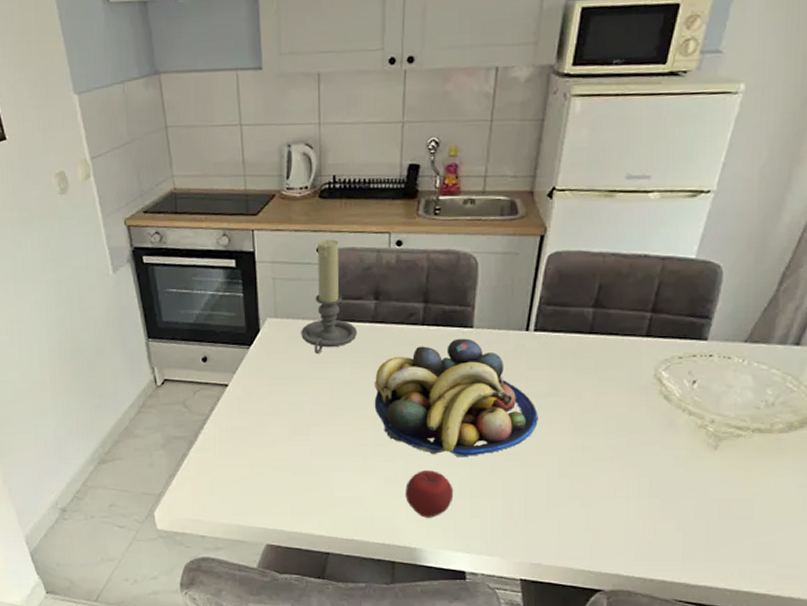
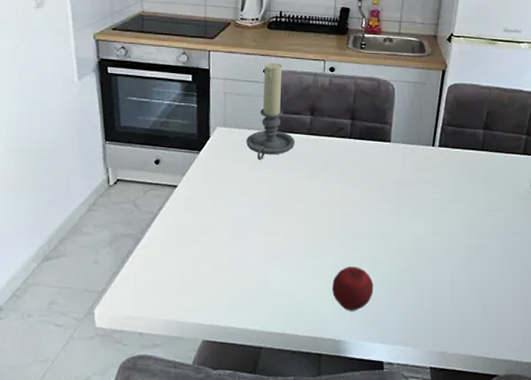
fruit bowl: present [375,338,538,458] -> none [308,151,443,255]

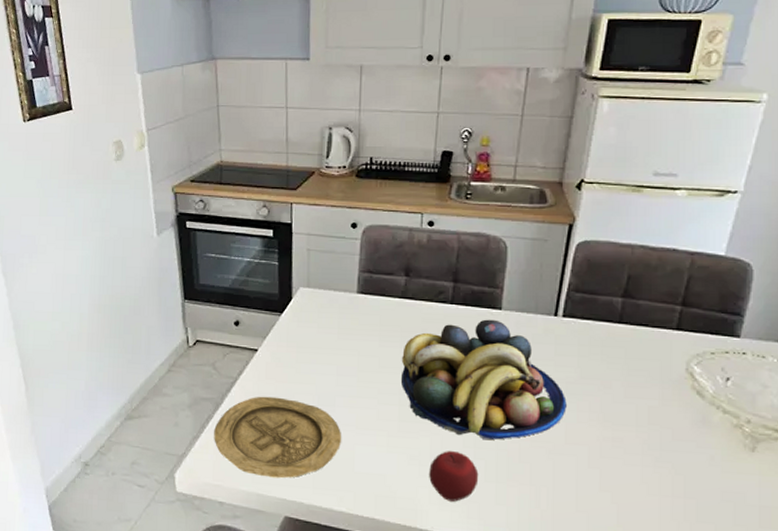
plate: none [134,229,255,305] -> present [214,396,341,478]
candle holder: present [246,63,295,161] -> none [332,216,386,326]
fruit bowl: none [308,151,443,255] -> present [402,319,567,440]

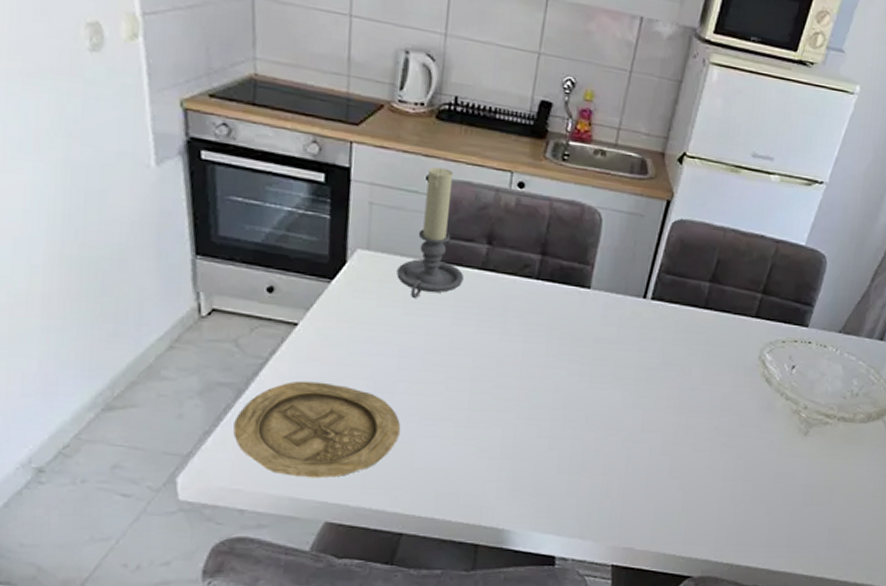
candle holder: none [332,216,386,326] -> present [397,167,463,299]
fruit bowl: present [402,319,567,440] -> none [475,298,647,429]
apple: present [429,451,479,502] -> none [498,441,552,495]

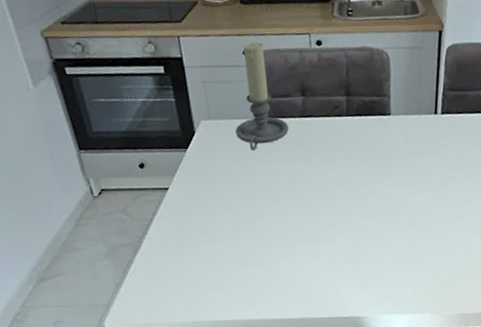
plate: present [233,381,400,479] -> none [137,229,264,306]

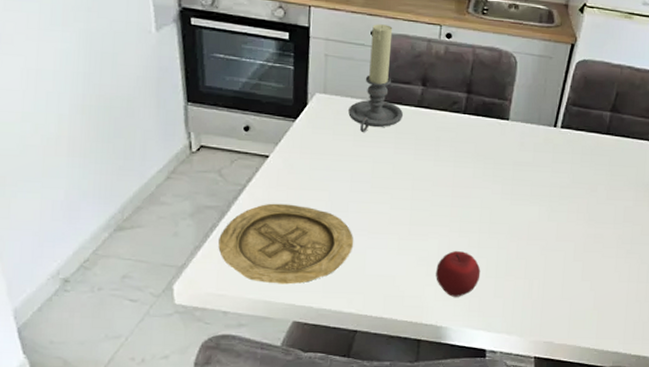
plate: none [137,229,264,306] -> present [218,203,353,285]
apple: none [345,245,388,289] -> present [436,251,481,297]

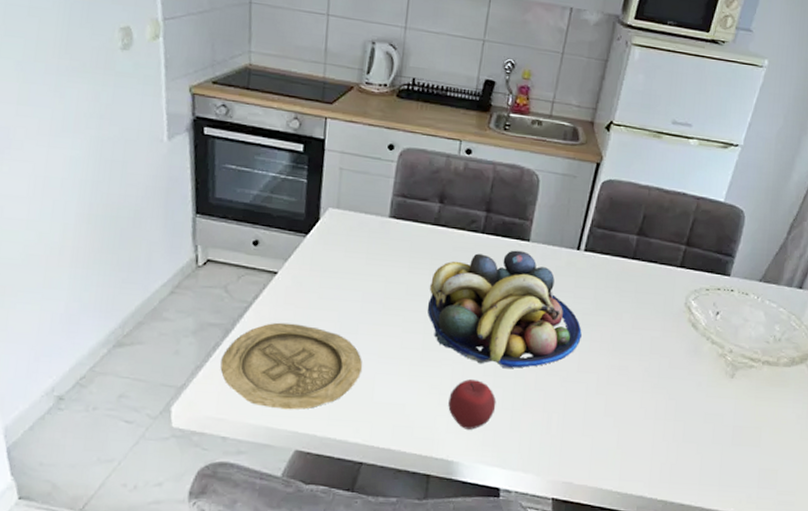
candle holder: present [348,24,403,133] -> none [361,137,419,251]
fruit bowl: none [414,129,560,240] -> present [428,250,582,369]

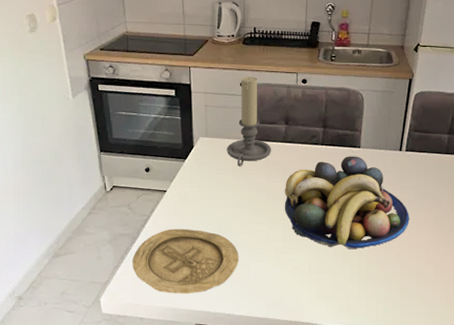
candle holder: none [361,137,419,251] -> present [227,77,271,167]
apple: present [448,379,496,430] -> none [308,260,346,299]

